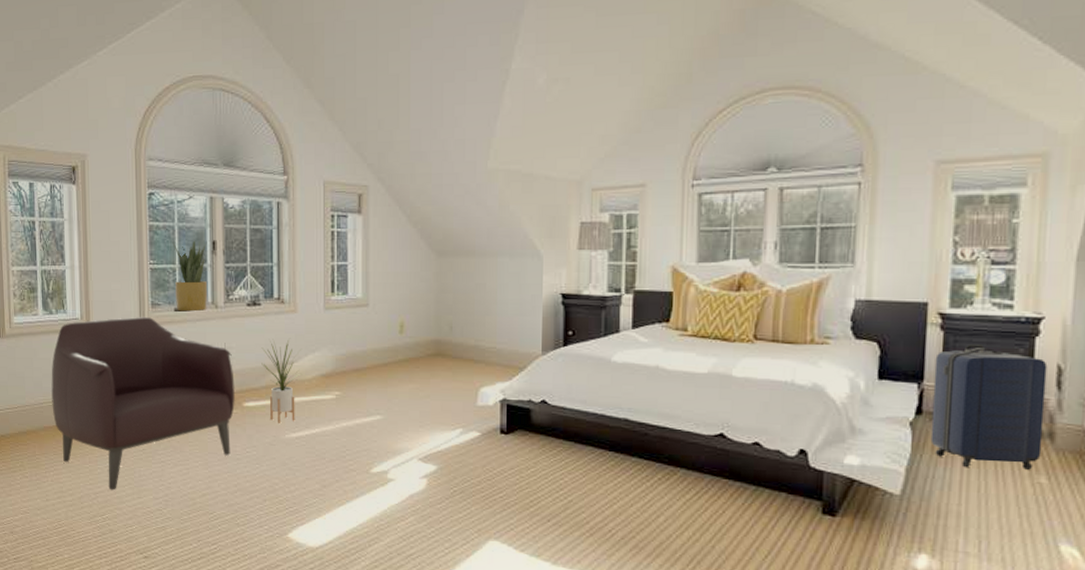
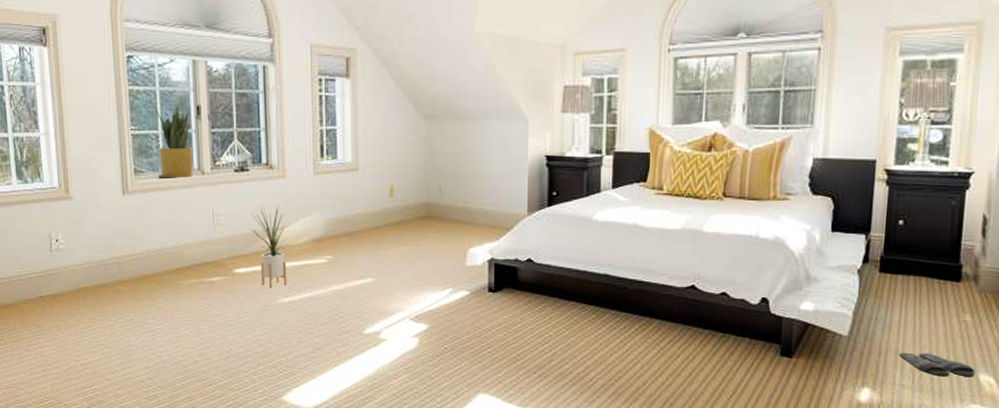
armchair: present [51,317,235,491] -> none [29,185,225,361]
suitcase: present [930,344,1048,470] -> none [875,198,975,310]
slippers: none [962,516,1055,548] -> present [899,352,975,377]

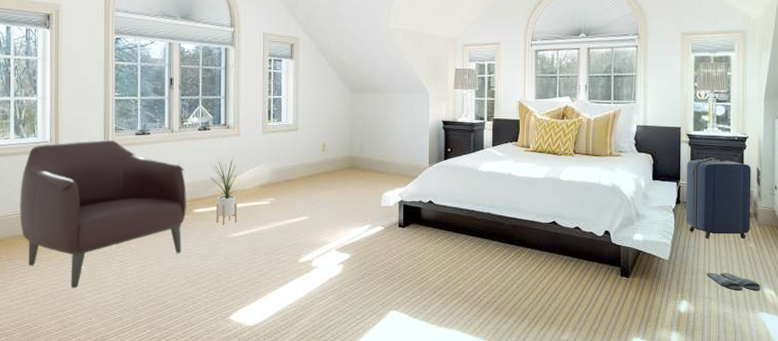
armchair: none [29,185,225,361] -> present [20,140,187,289]
planter: present [154,105,194,178] -> none [135,77,166,135]
suitcase: none [875,198,975,310] -> present [686,155,751,239]

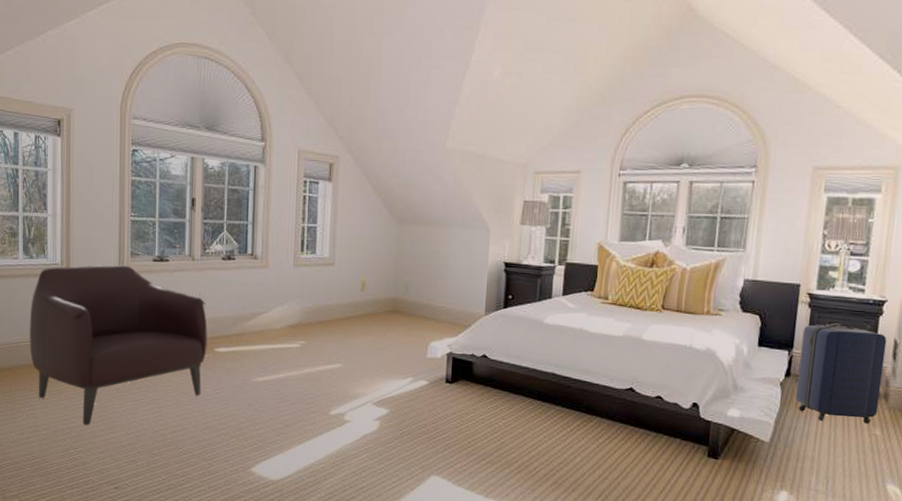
house plant: present [210,157,243,225] -> none [233,291,271,368]
slippers: present [706,272,761,291] -> none [815,460,883,487]

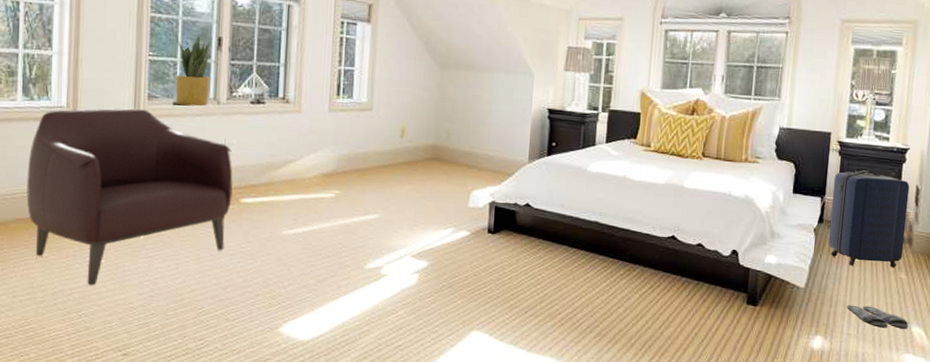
planter: none [153,196,187,263] -> present [175,35,213,107]
slippers: none [815,460,883,487] -> present [847,305,909,329]

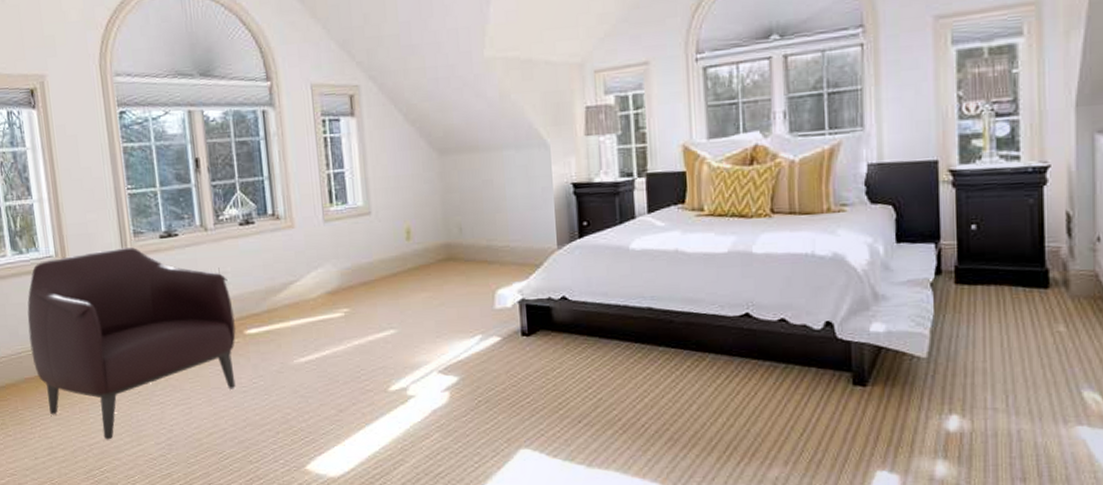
planter: present [175,35,213,107] -> none [151,159,196,238]
suitcase: present [828,167,910,268] -> none [949,198,1058,324]
slippers: present [847,305,909,329] -> none [988,370,1078,397]

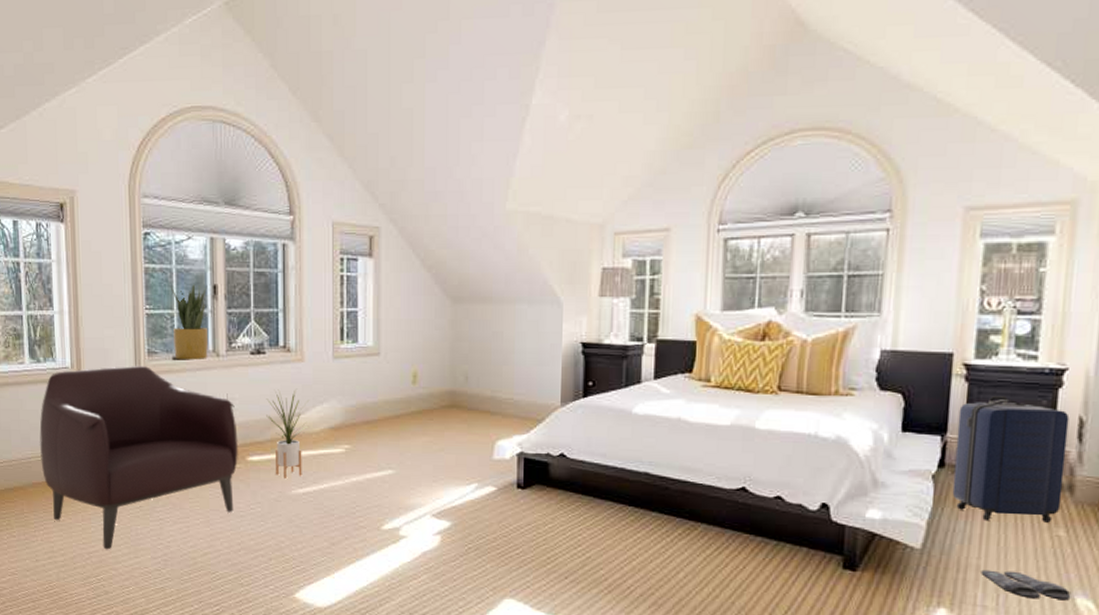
planter: none [151,159,196,238] -> present [170,284,209,360]
house plant: none [259,257,305,349] -> present [266,389,309,478]
suitcase: none [949,198,1058,324] -> present [952,396,1070,523]
slippers: none [988,370,1078,397] -> present [981,569,1071,601]

